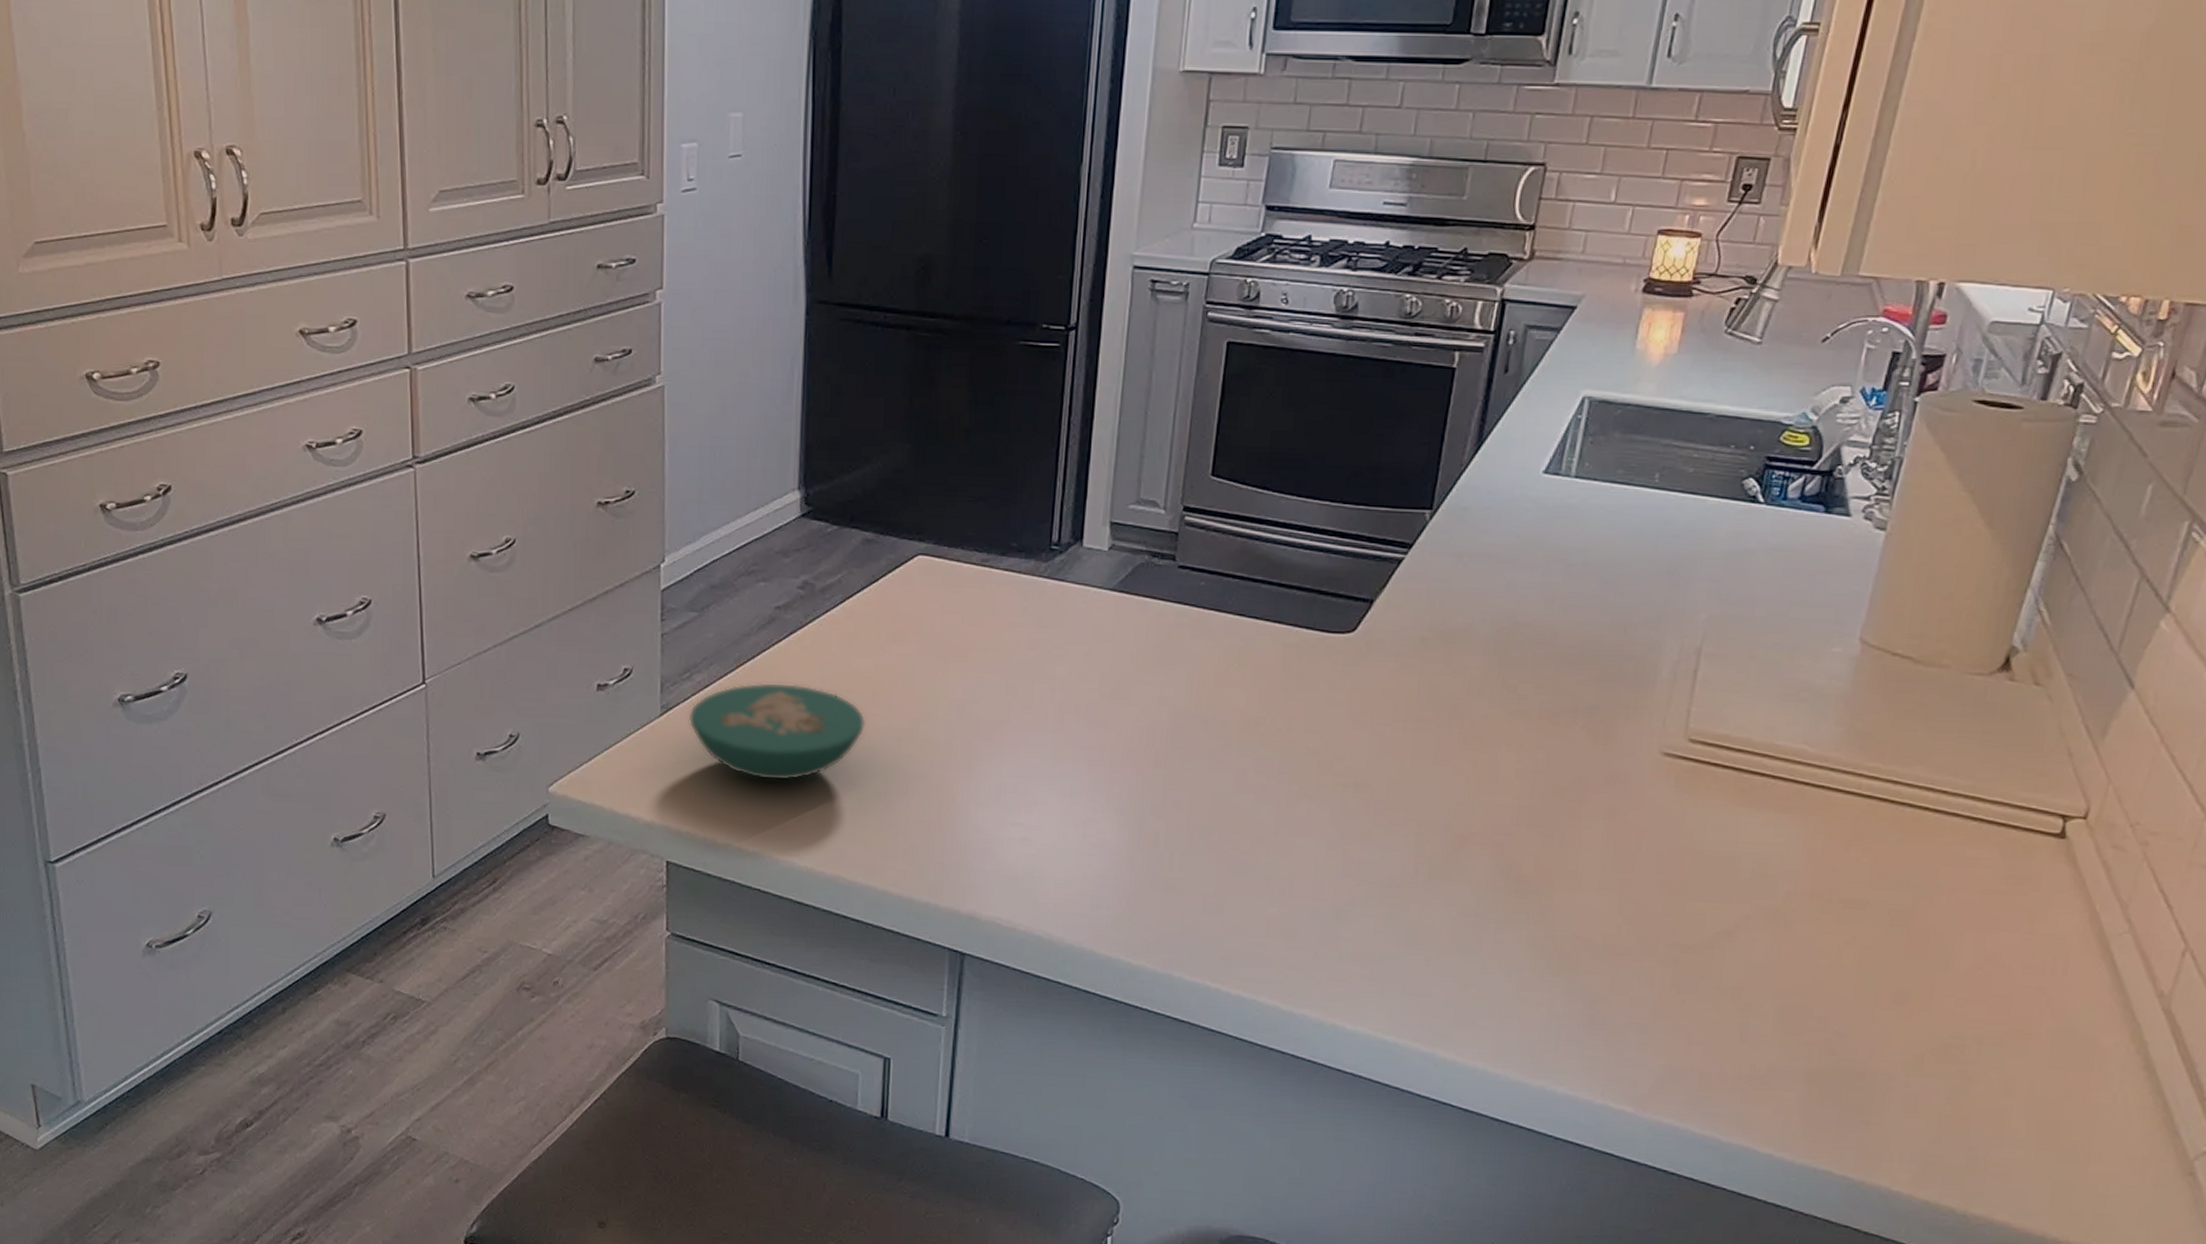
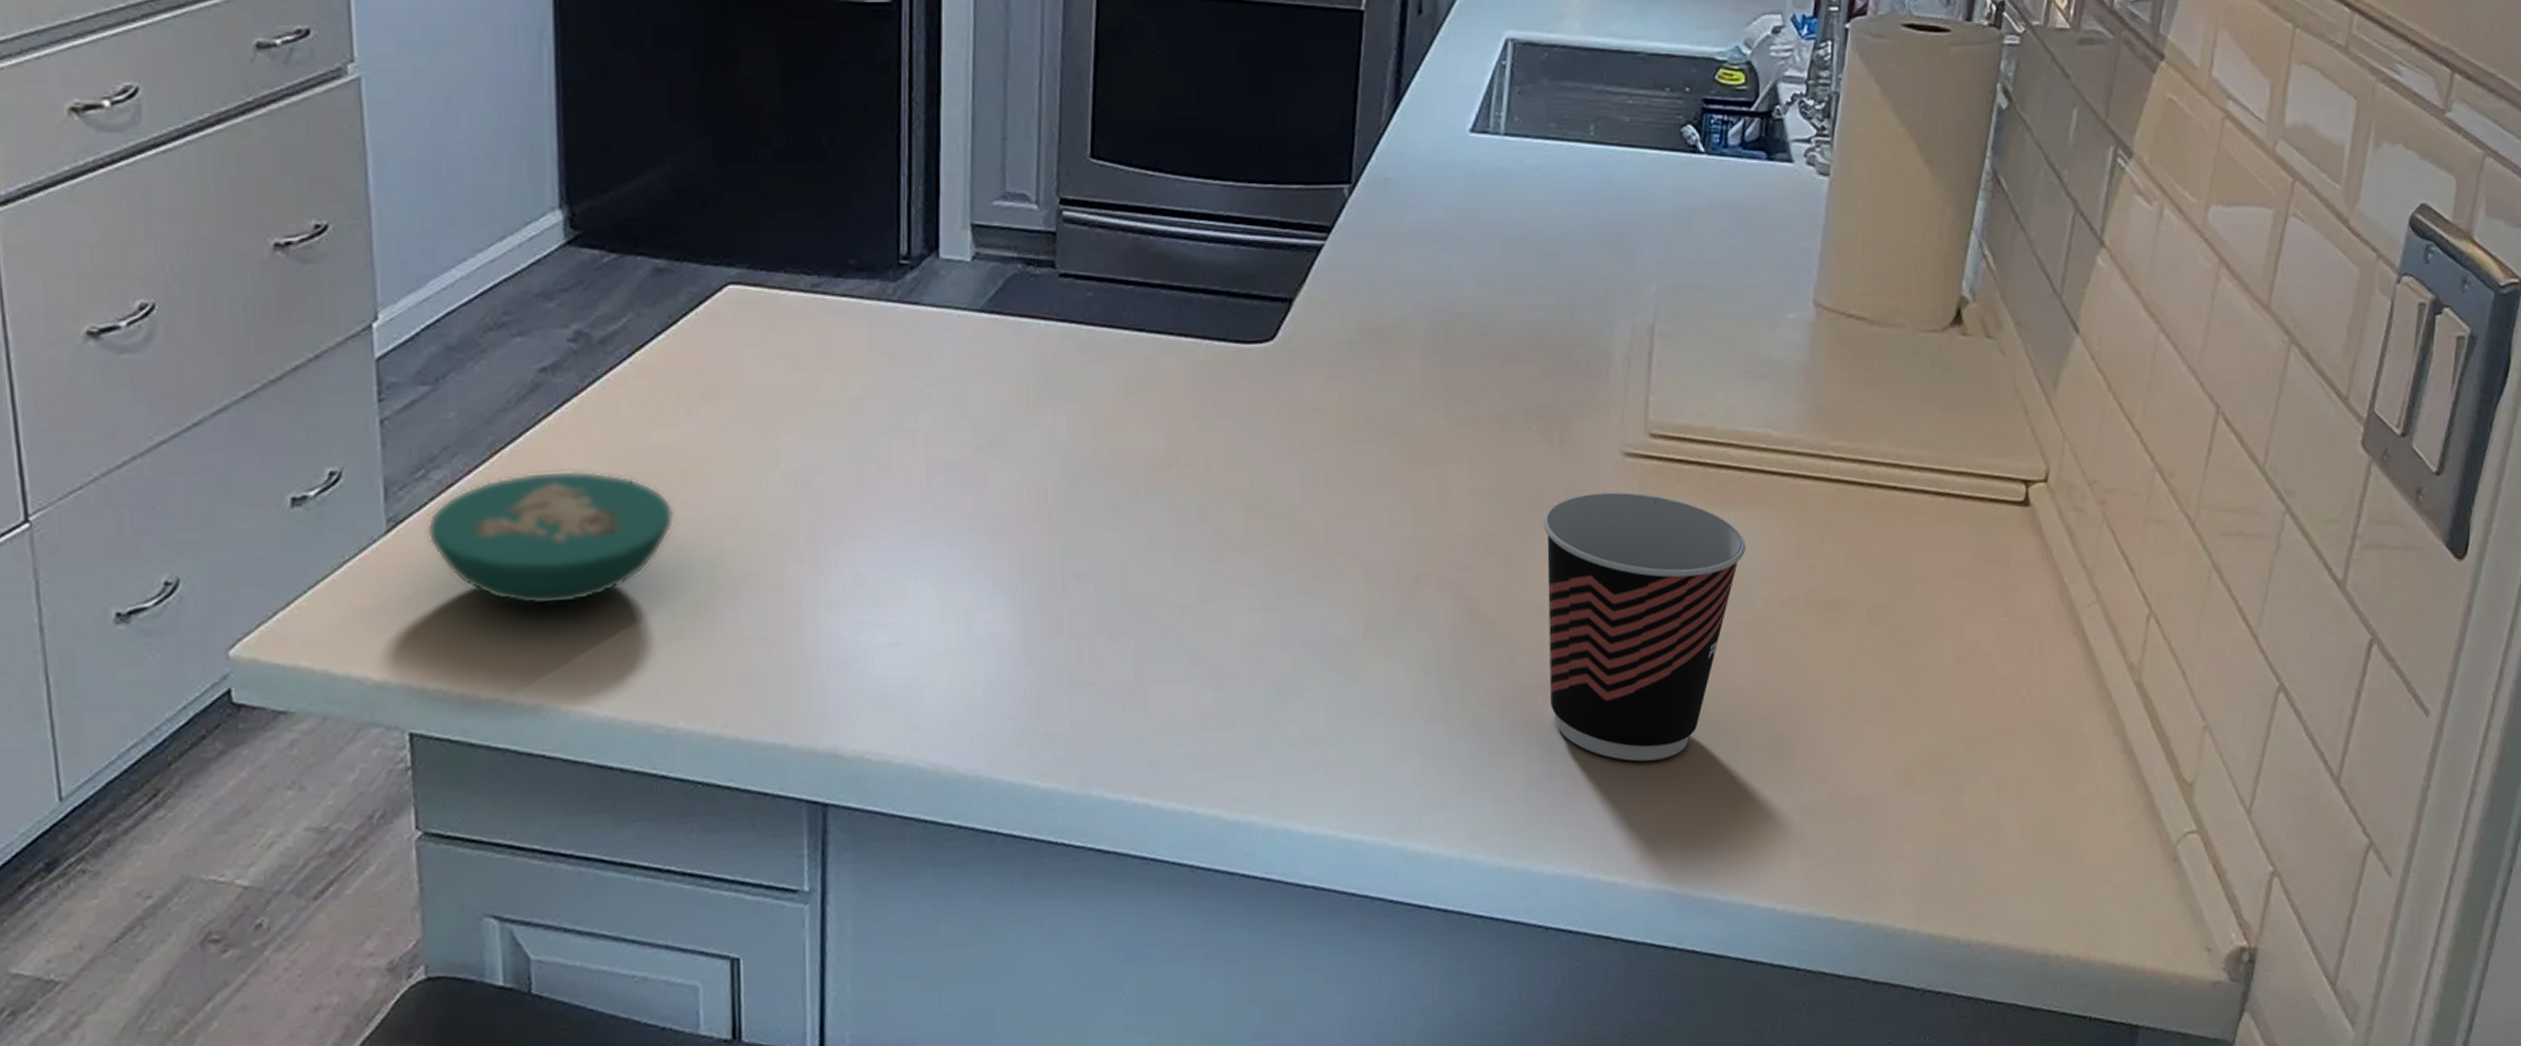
cup: none [1575,783,1774,1014] -> present [1543,492,1746,762]

